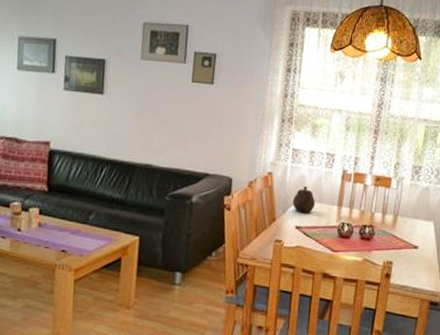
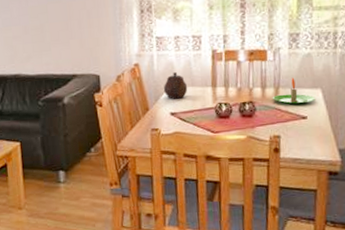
candle: none [390,207,428,234] -> present [272,77,315,105]

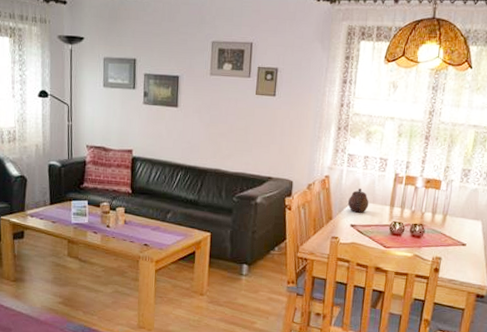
candle: present [272,77,315,105] -> none [439,208,475,232]

